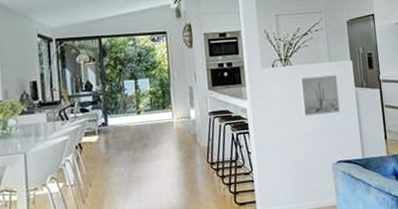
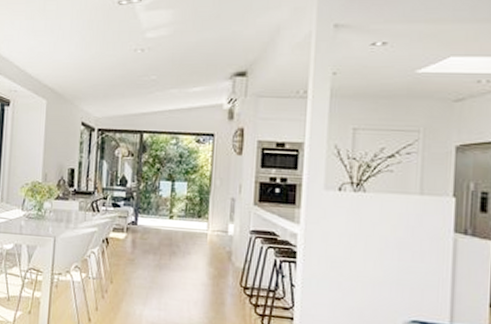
wall art: present [299,75,341,116] -> none [371,209,430,261]

